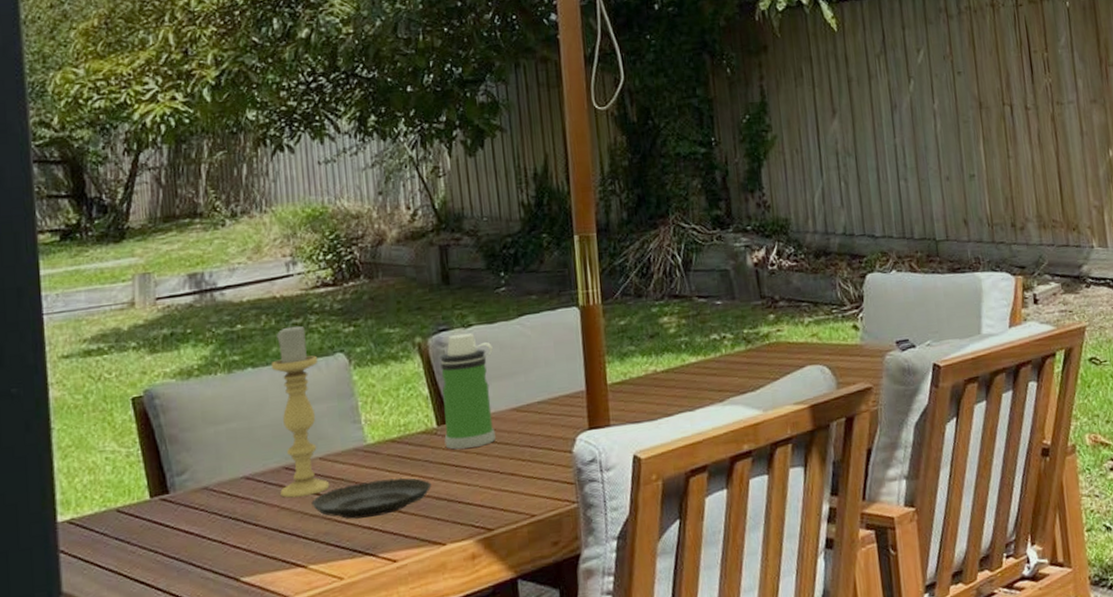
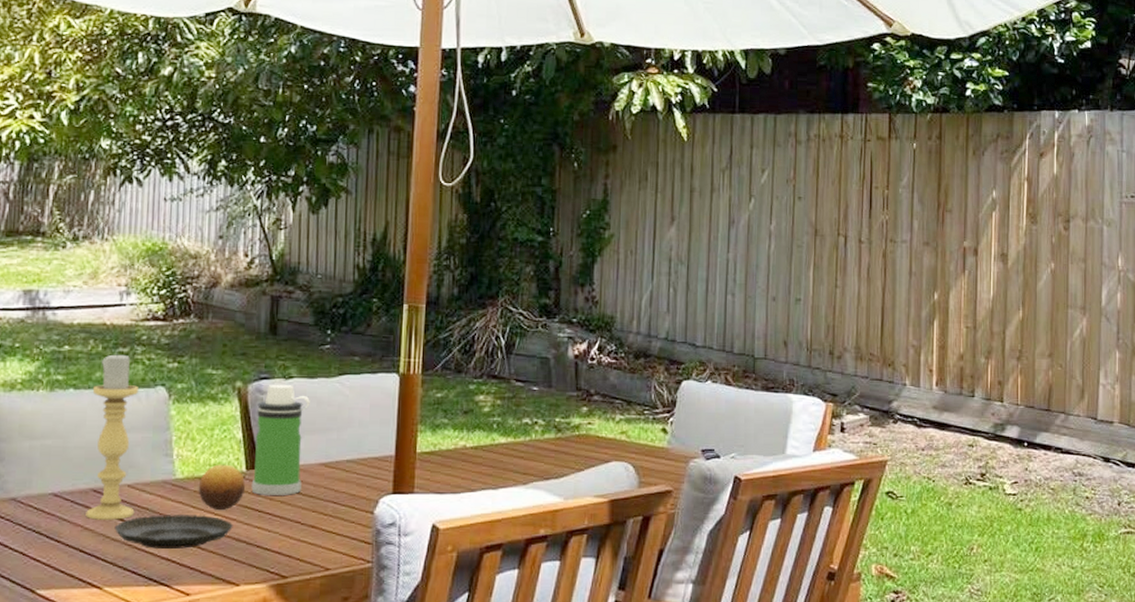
fruit: none [390,422,439,471] -> present [198,464,246,510]

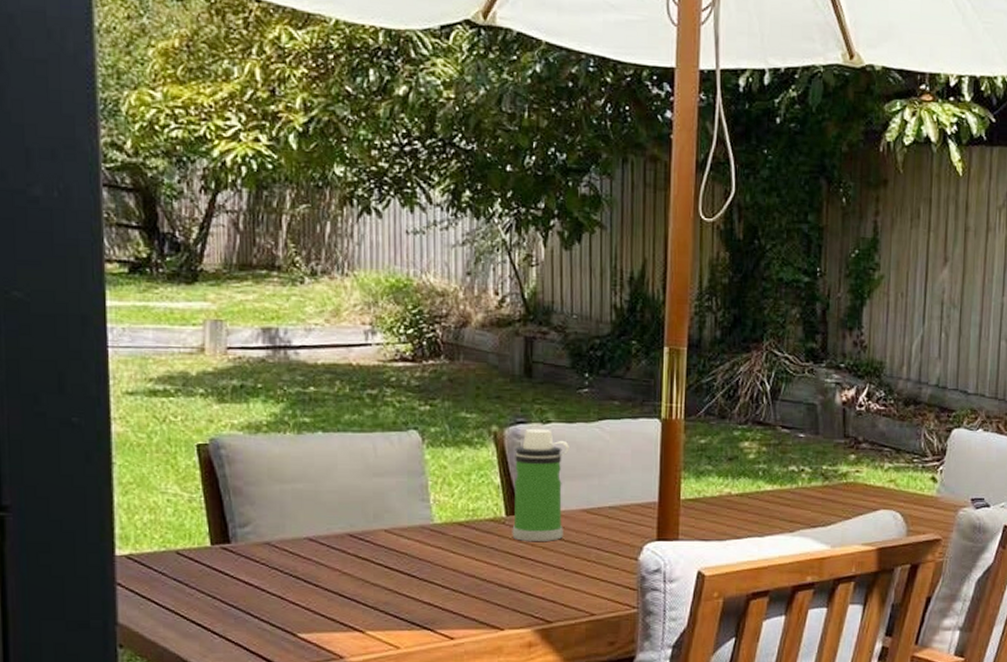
candle holder: present [85,352,138,520] -> none [342,393,393,565]
tart tin: present [114,515,233,549] -> none [373,560,495,594]
fruit: present [198,464,246,510] -> none [457,509,506,555]

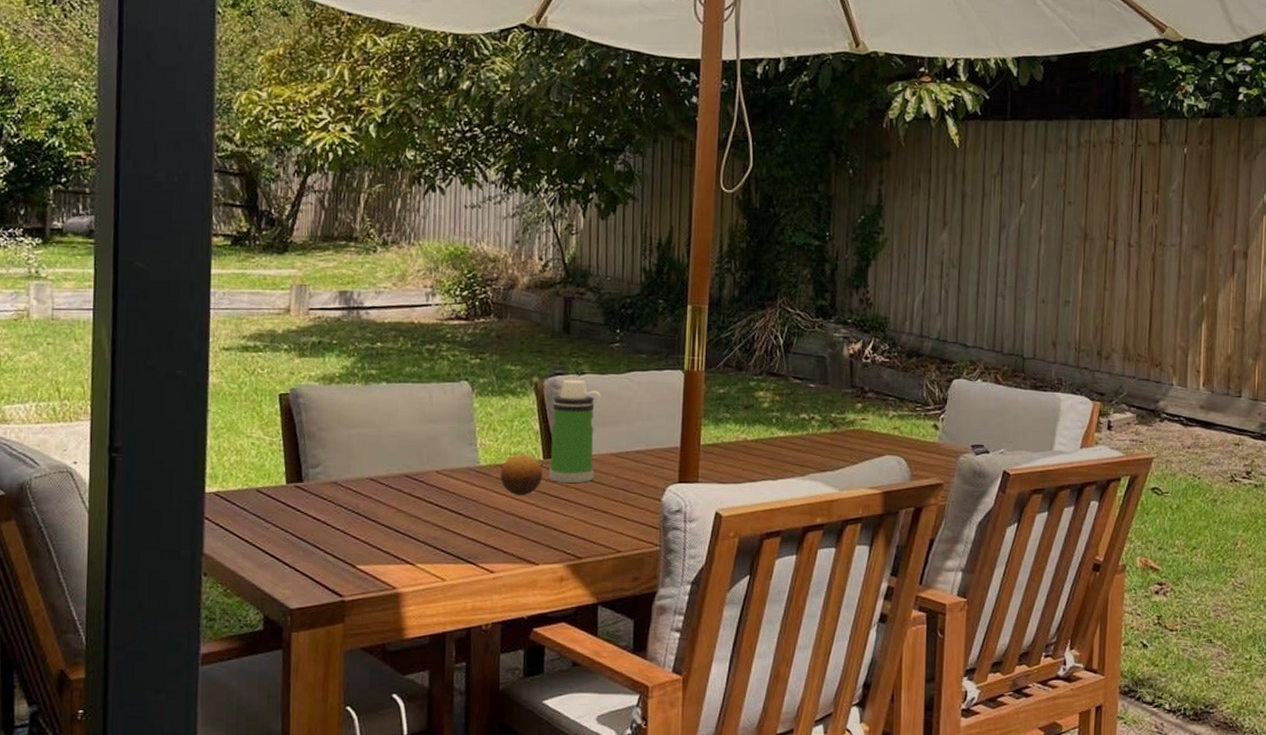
fruit: none [457,509,506,555] -> present [500,453,543,495]

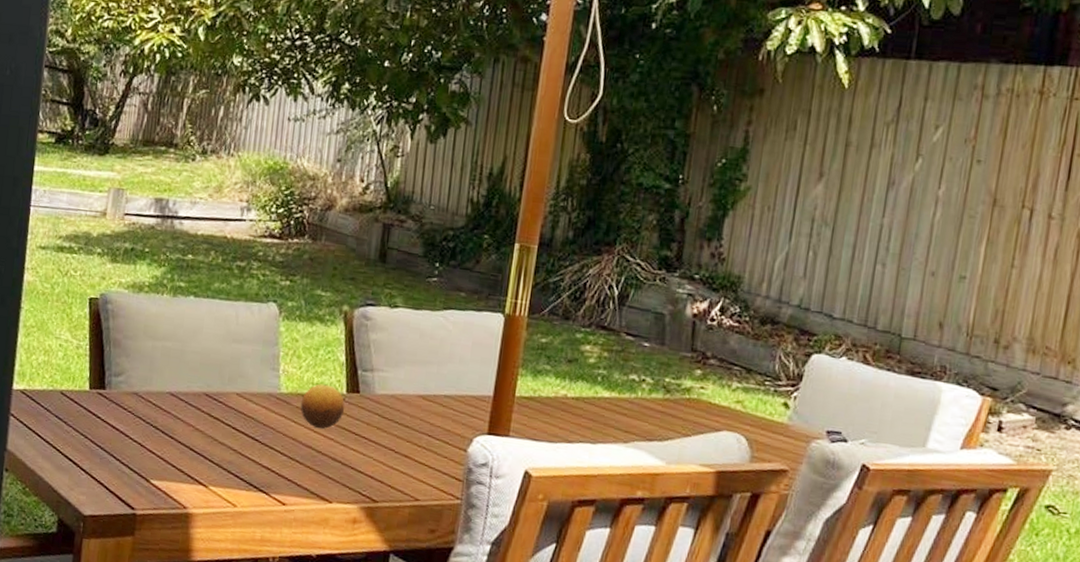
water bottle: present [548,379,601,483] -> none [350,311,413,423]

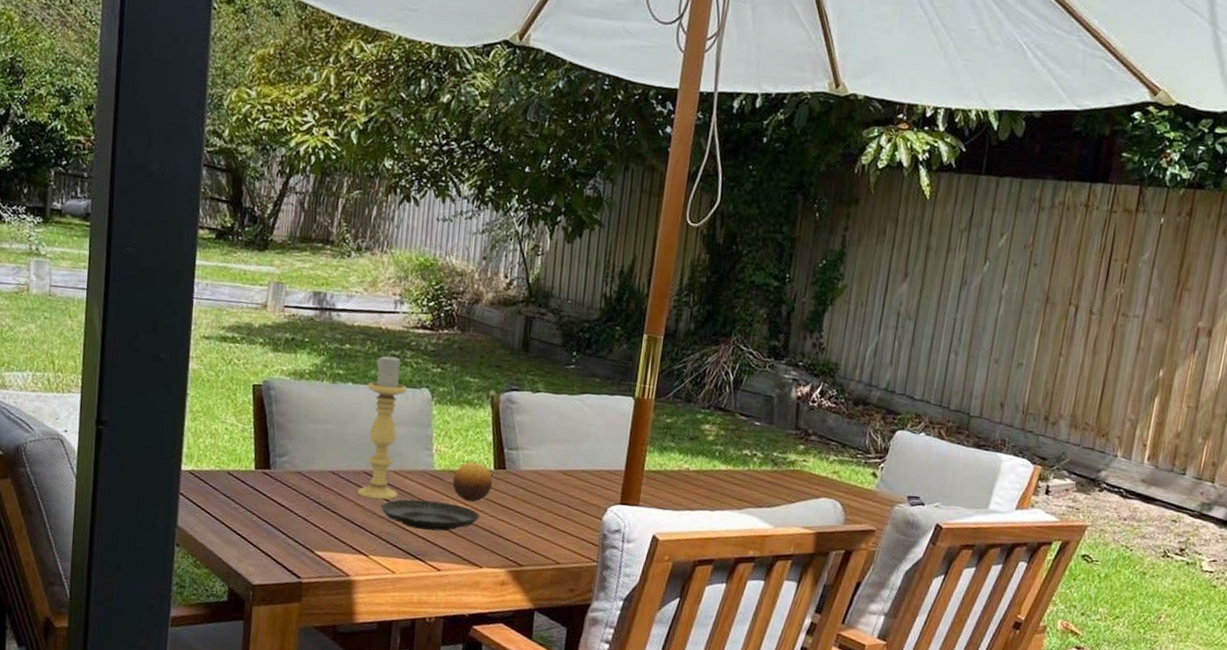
candle holder: none [197,265,252,425] -> present [357,354,406,500]
tart tin: none [222,424,331,461] -> present [380,499,480,531]

